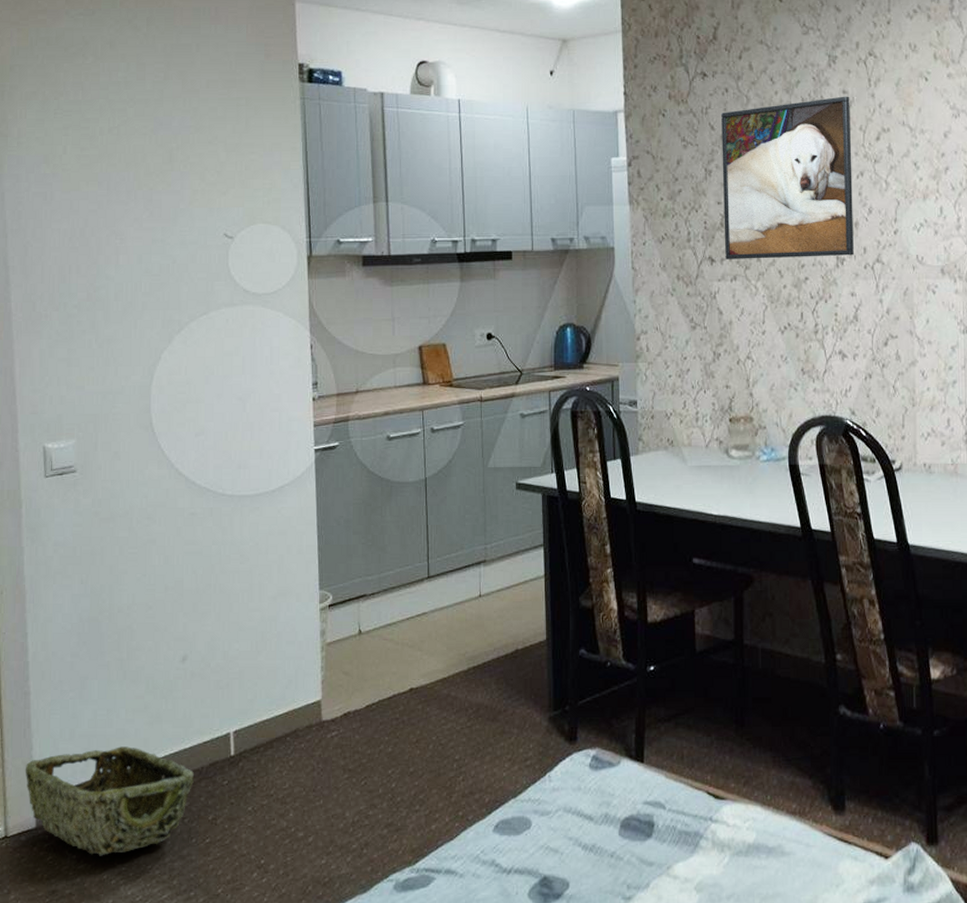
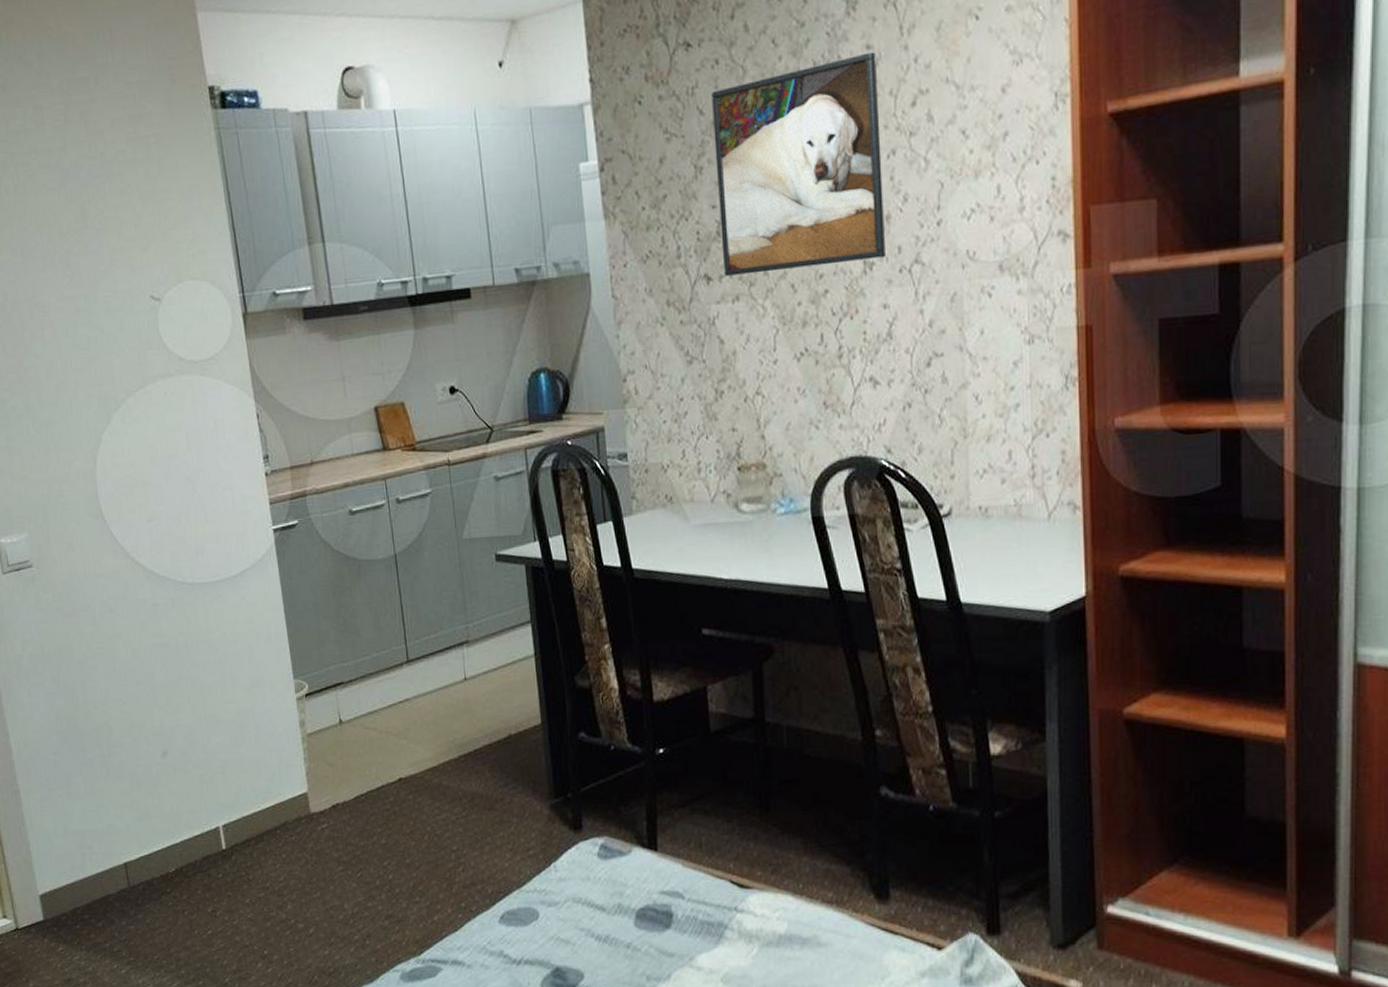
woven basket: present [25,746,194,856] -> none [25,842,189,947]

